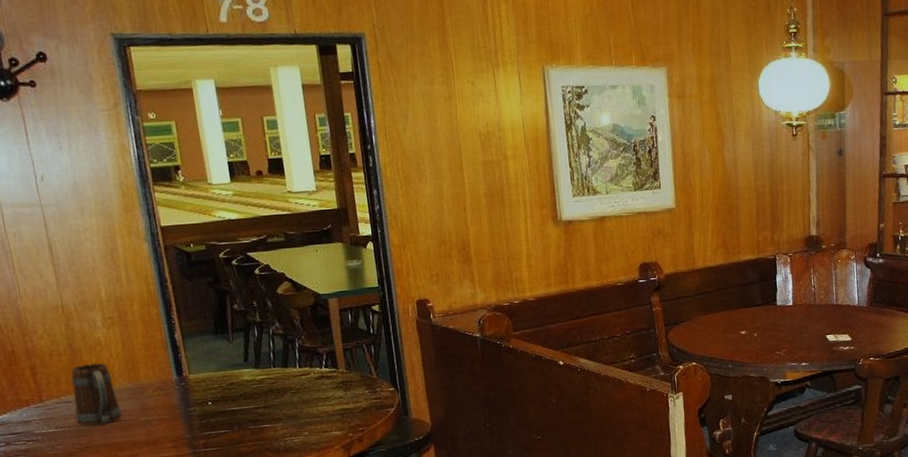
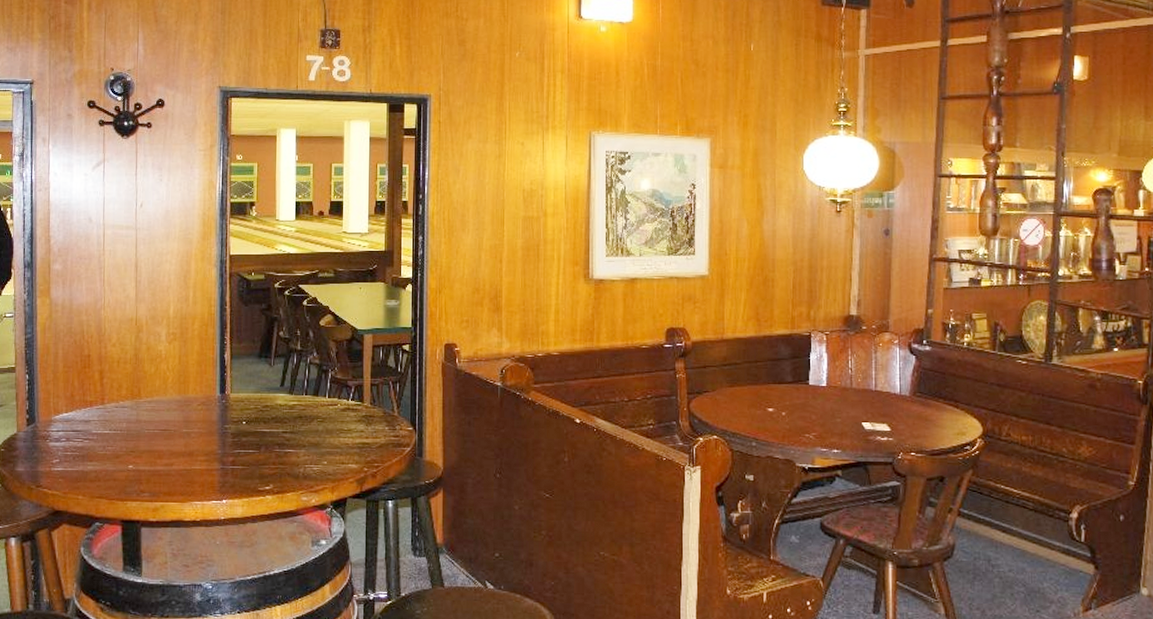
beer mug: present [71,363,122,427] -> none [128,373,167,432]

